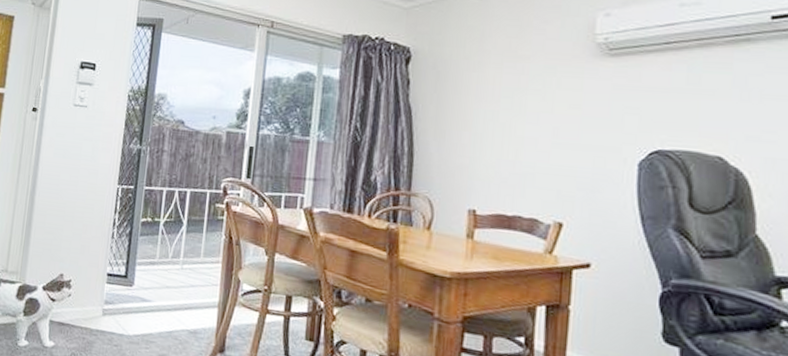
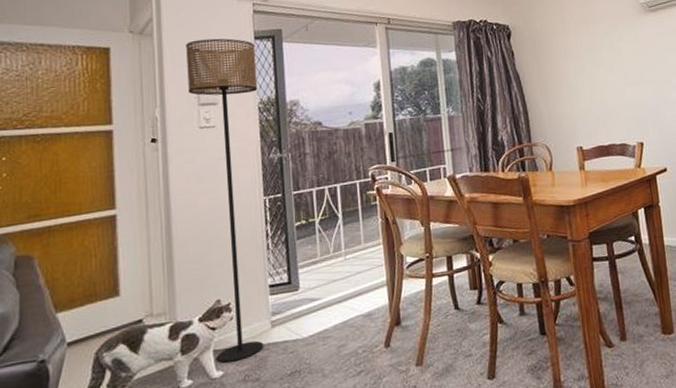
floor lamp: none [50,19,136,338] -> present [186,38,264,363]

